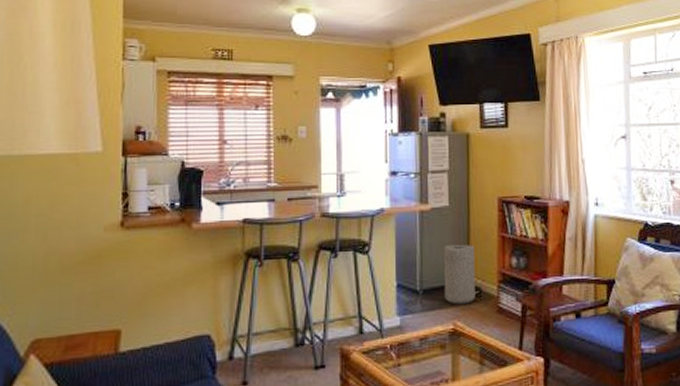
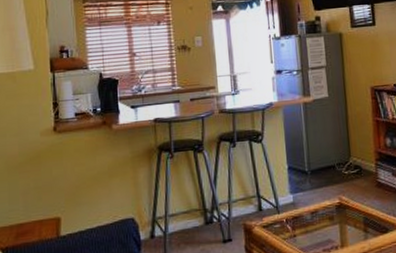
trash can: present [443,244,476,305] -> none [327,129,357,182]

